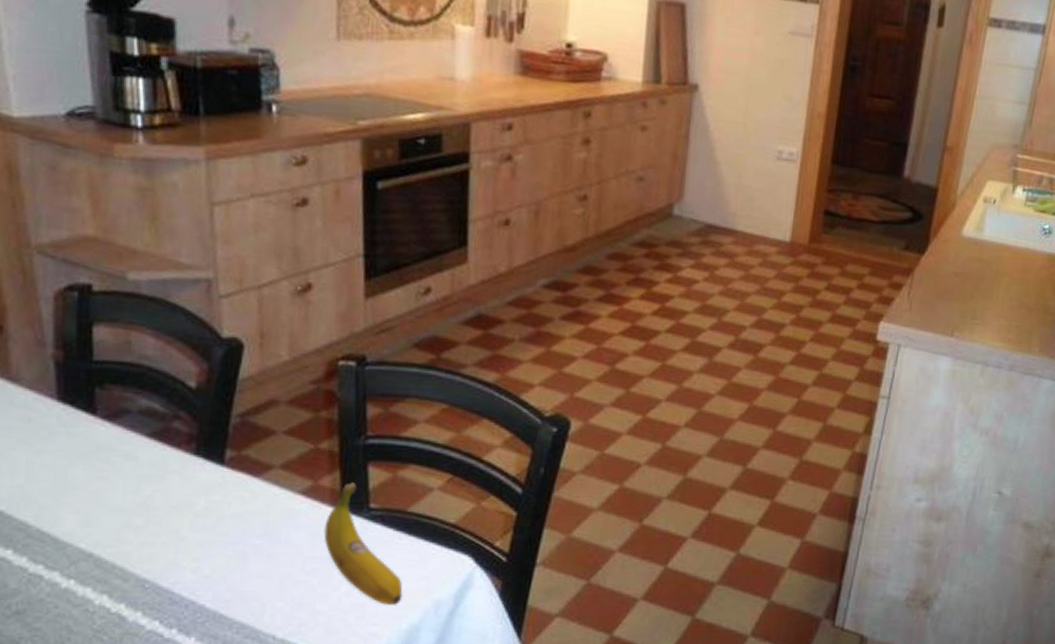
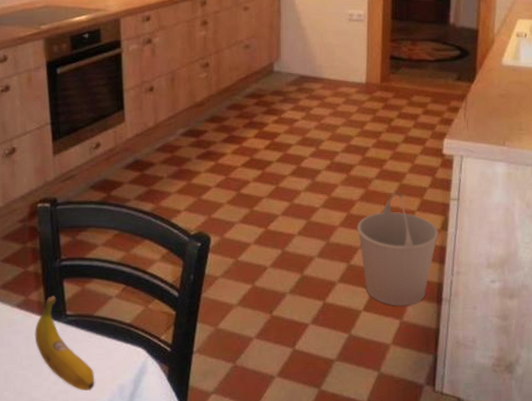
bucket: none [760,381,861,523] -> present [357,190,439,306]

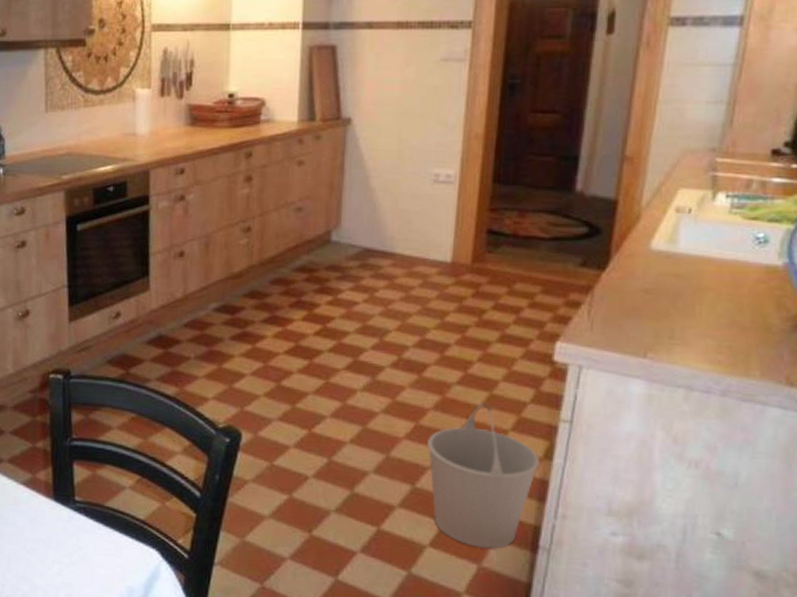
fruit: present [35,296,95,391] -> none [40,477,102,588]

